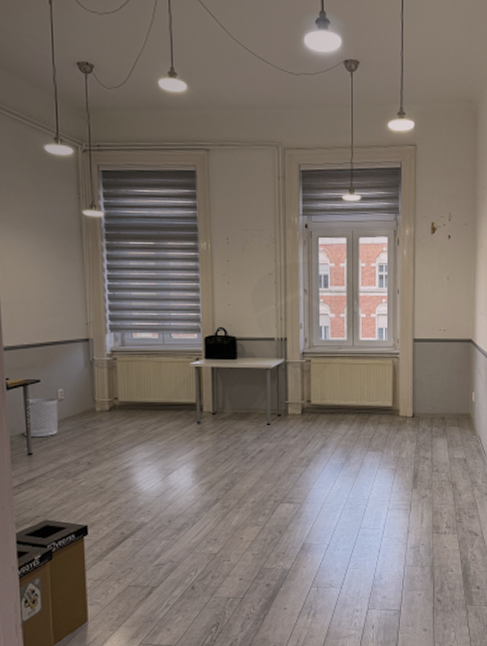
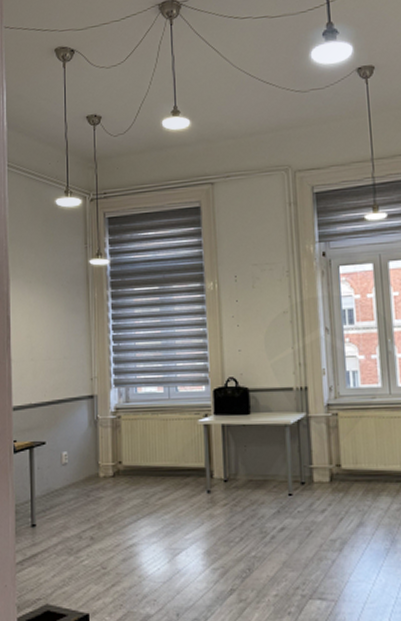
waste bin: present [26,397,59,438] -> none [32,461,62,507]

